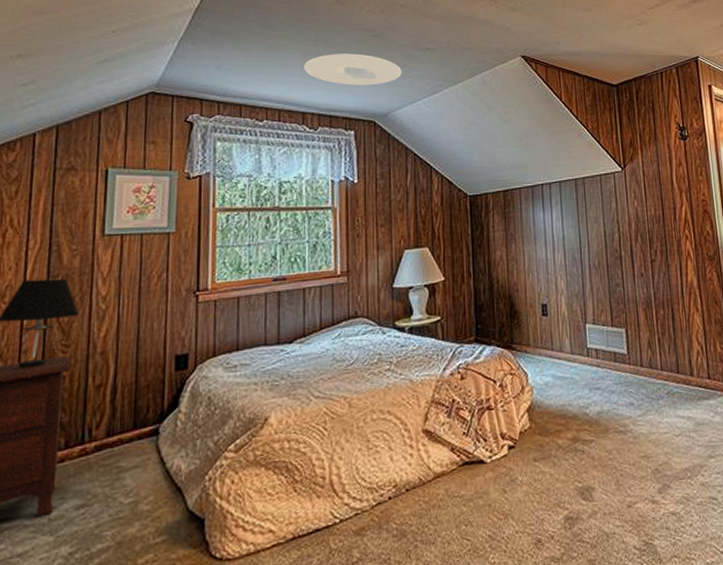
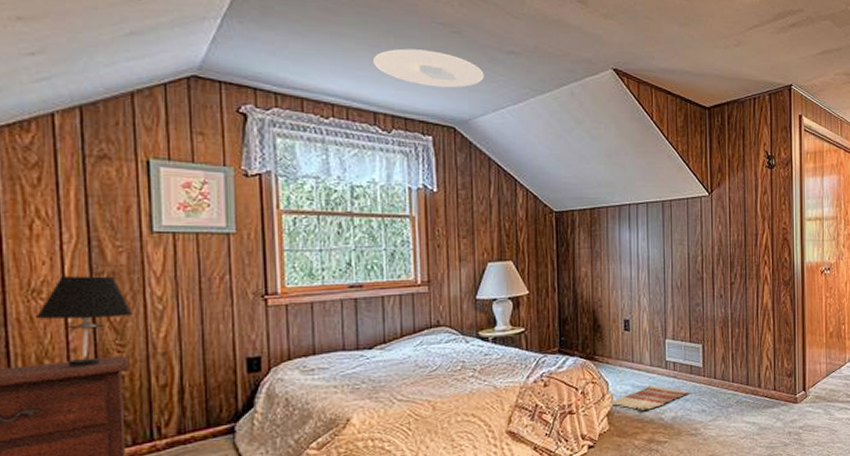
rug: none [530,376,617,405] -> present [610,385,691,411]

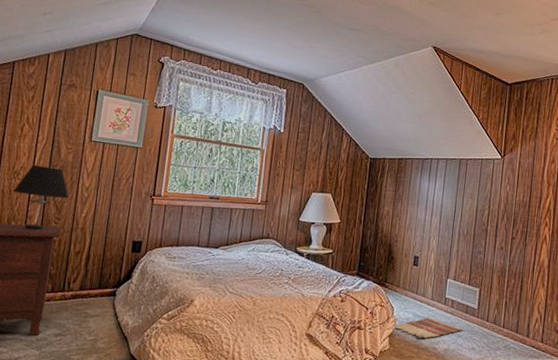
ceiling light: present [373,48,484,88] -> none [254,22,332,54]

